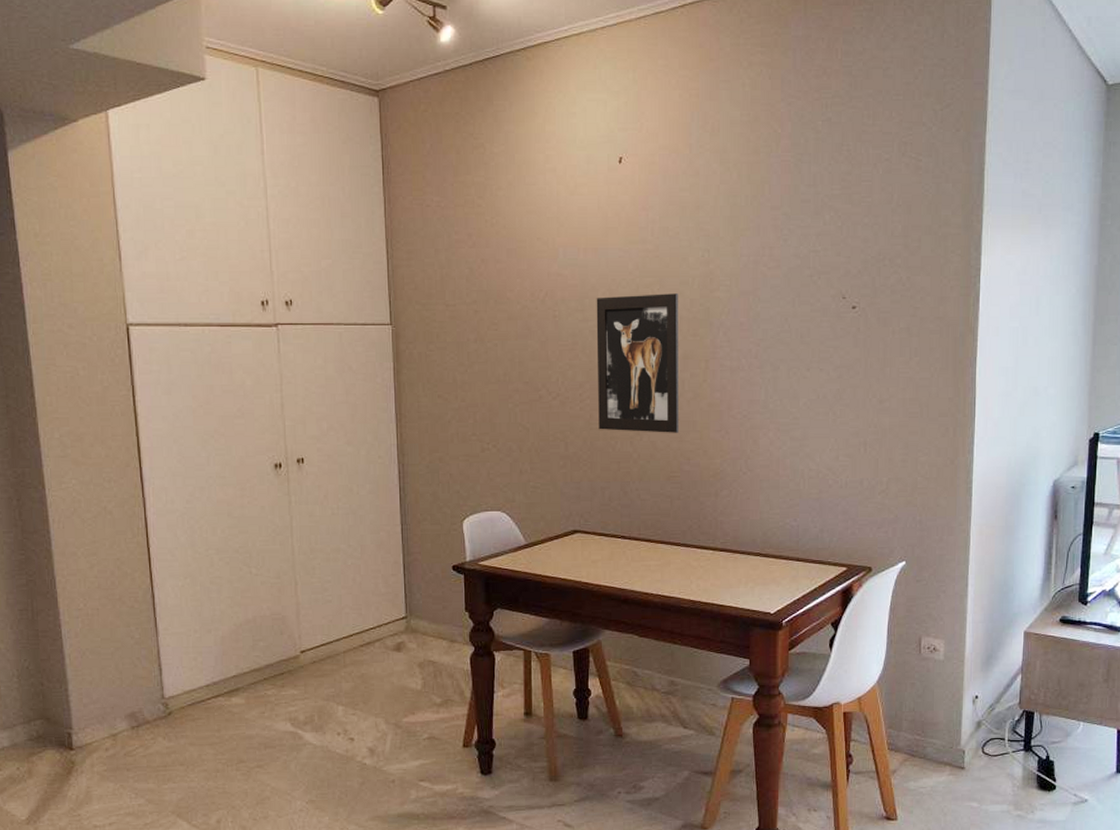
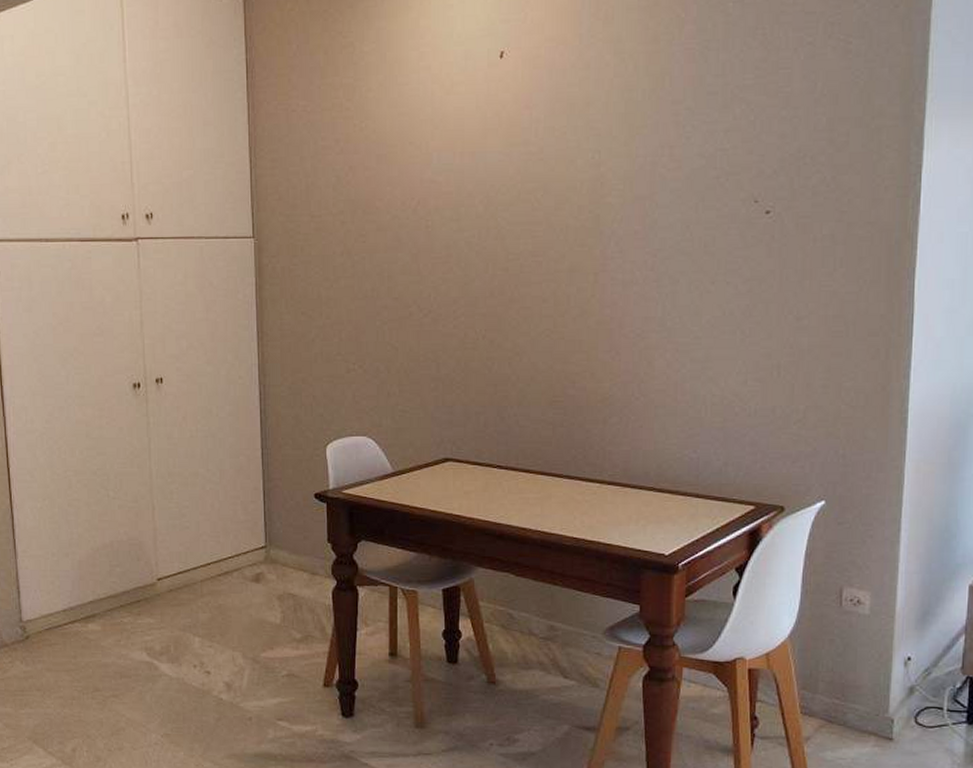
wall art: present [596,293,679,433] -> none [472,200,564,354]

